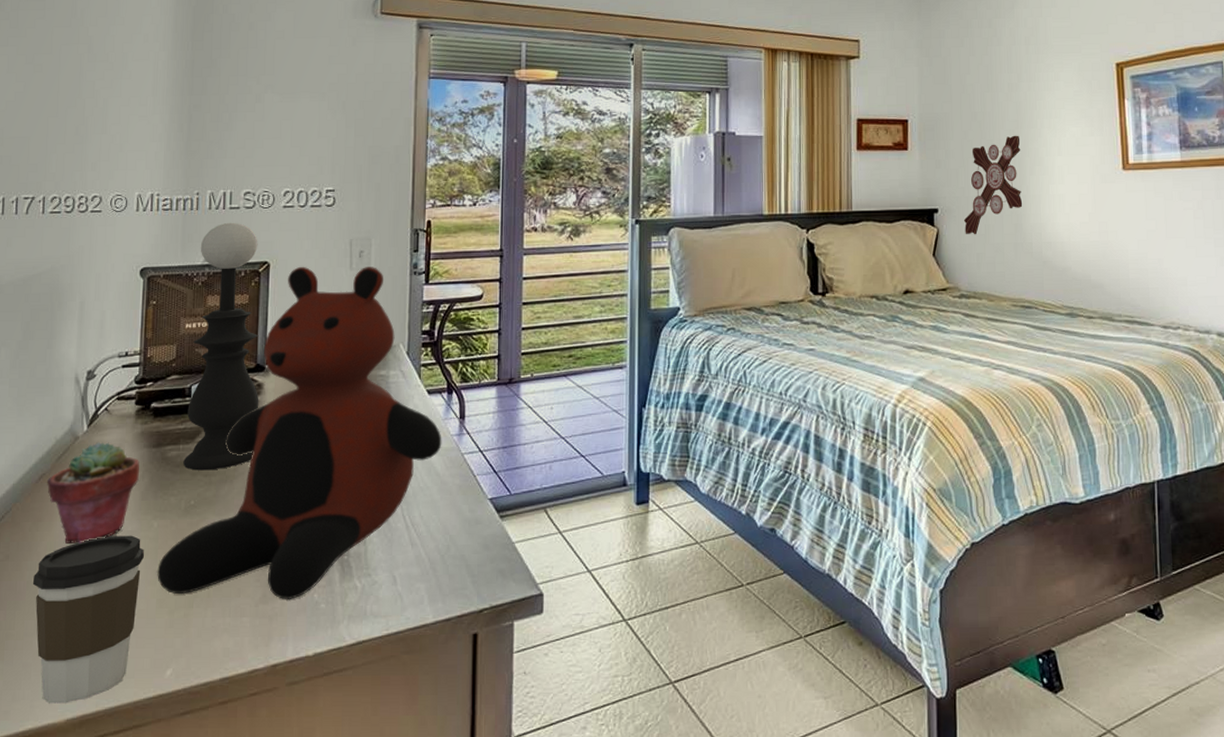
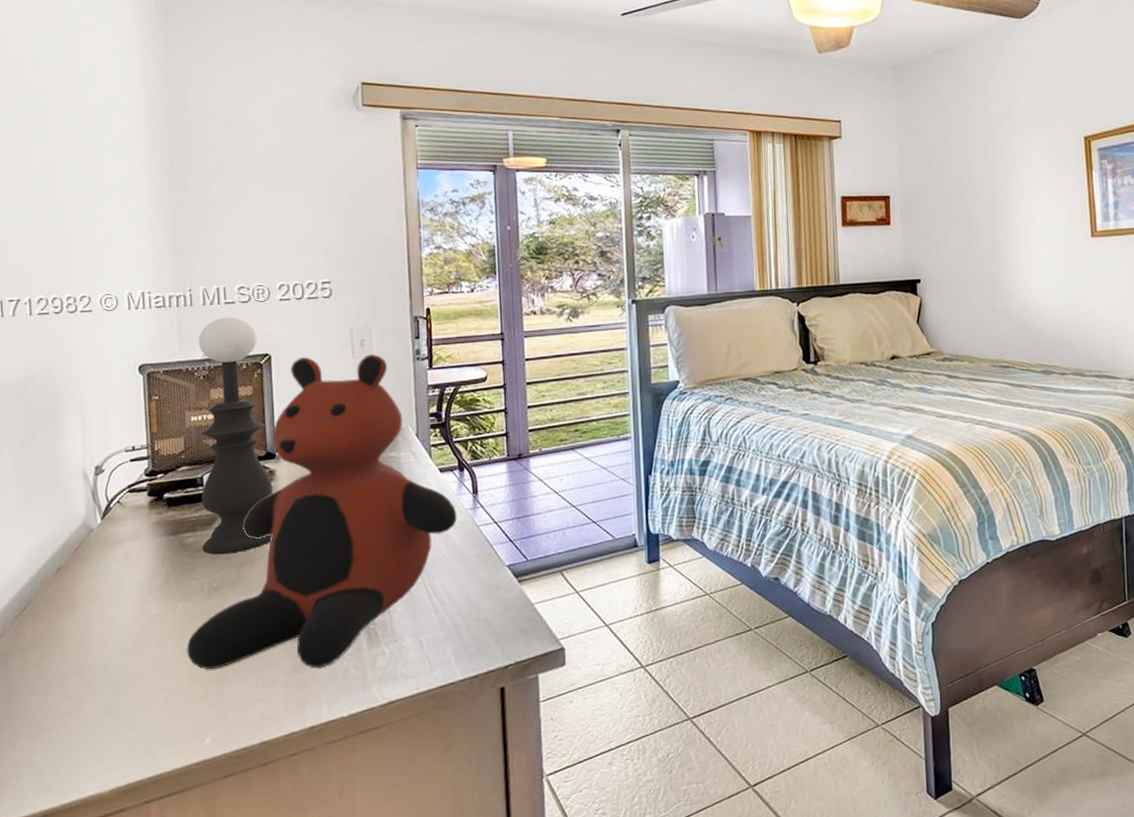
coffee cup: present [32,535,144,704] -> none [62,618,172,776]
potted succulent: present [46,442,139,544] -> none [65,533,159,630]
decorative cross: present [963,135,1023,235] -> none [944,207,1000,302]

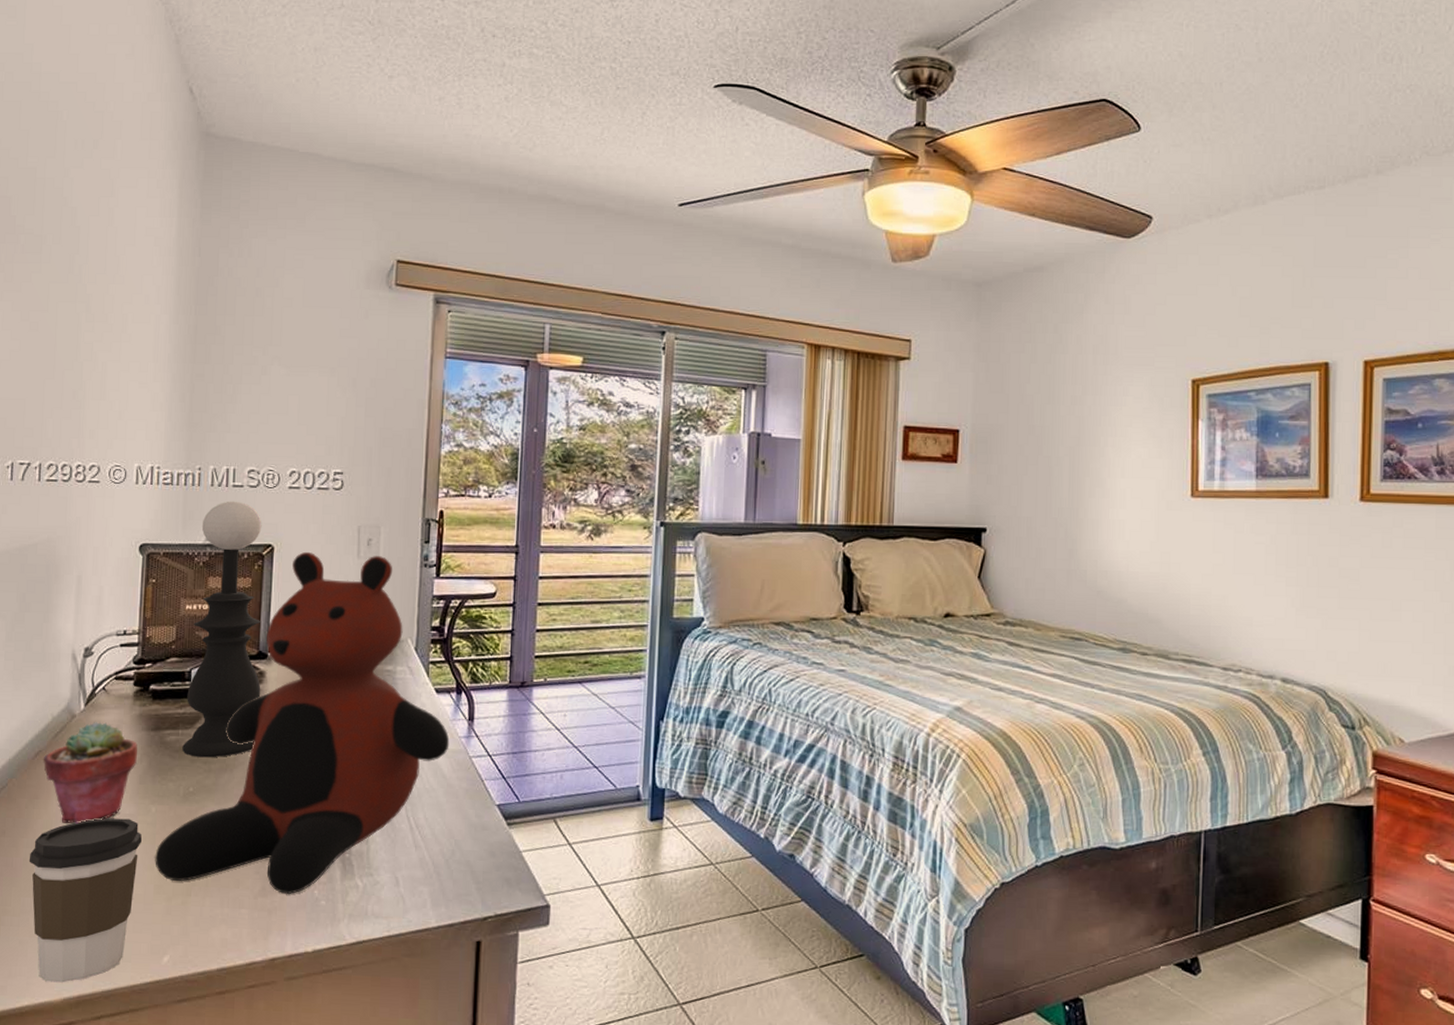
coffee cup: none [62,618,172,776] -> present [28,818,142,983]
potted succulent: none [65,533,159,630] -> present [43,722,137,824]

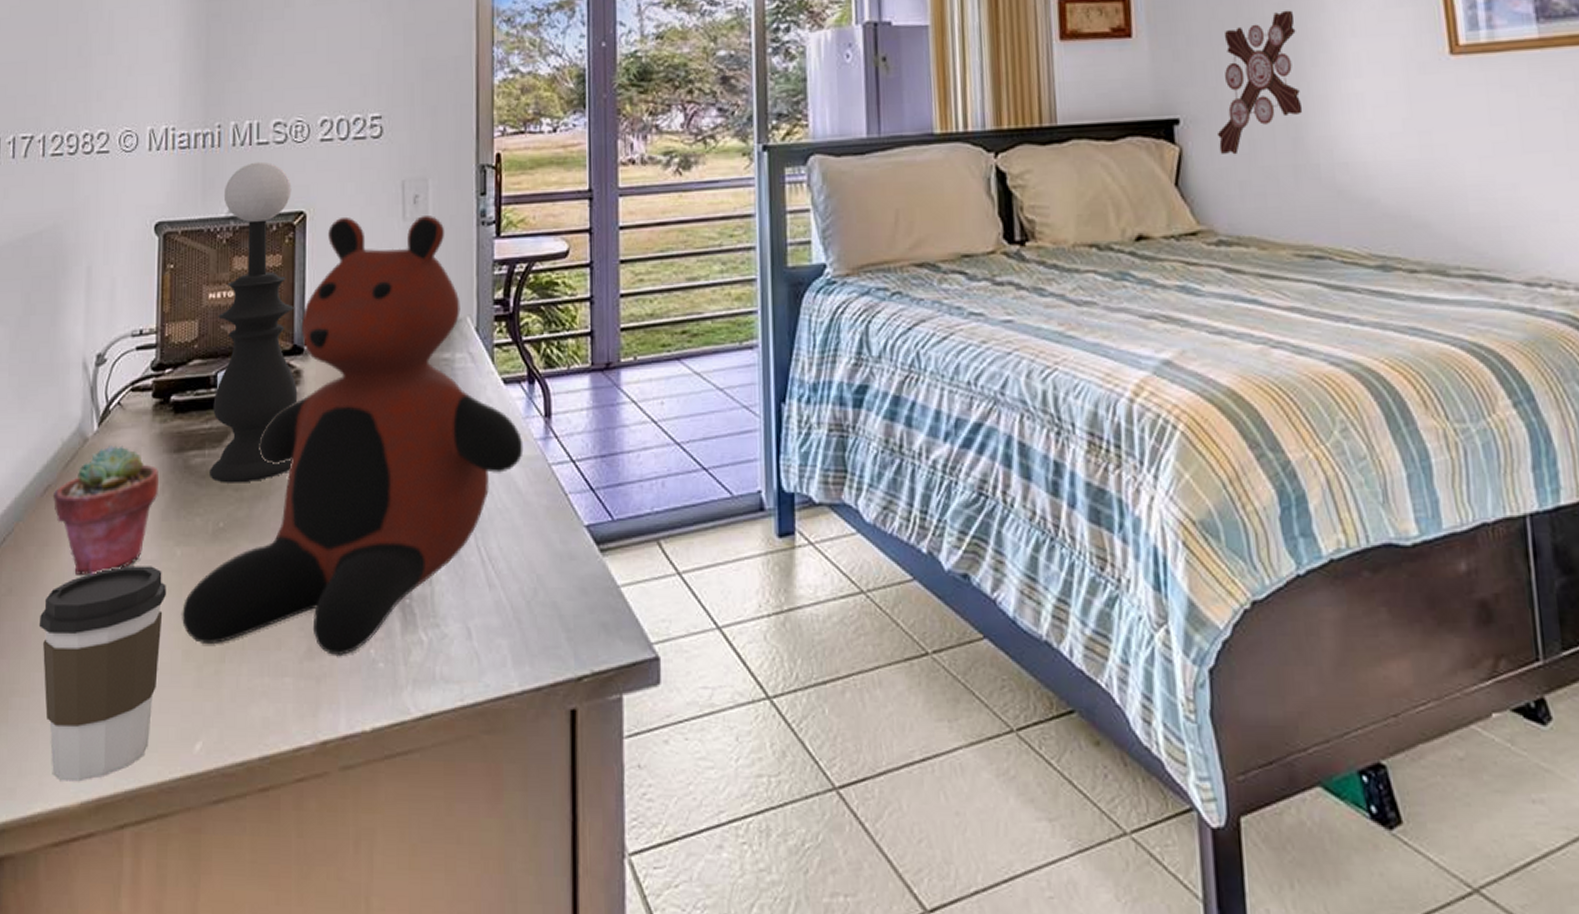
decorative cross: none [1013,453,1081,559] -> present [1216,10,1303,155]

